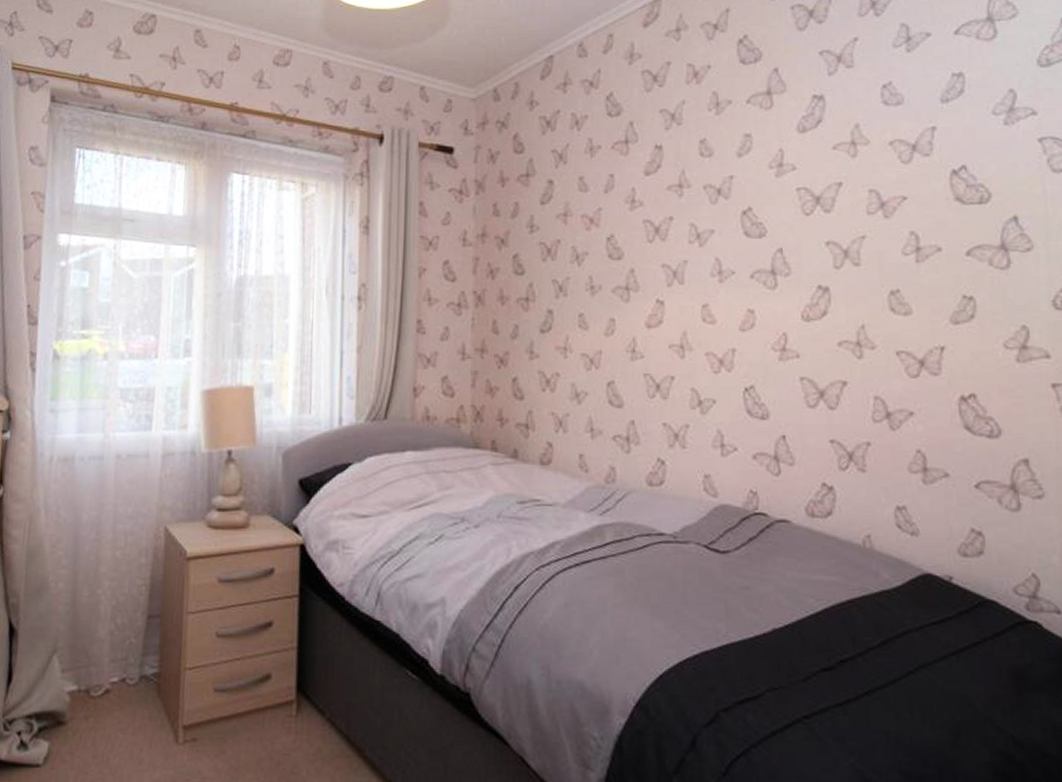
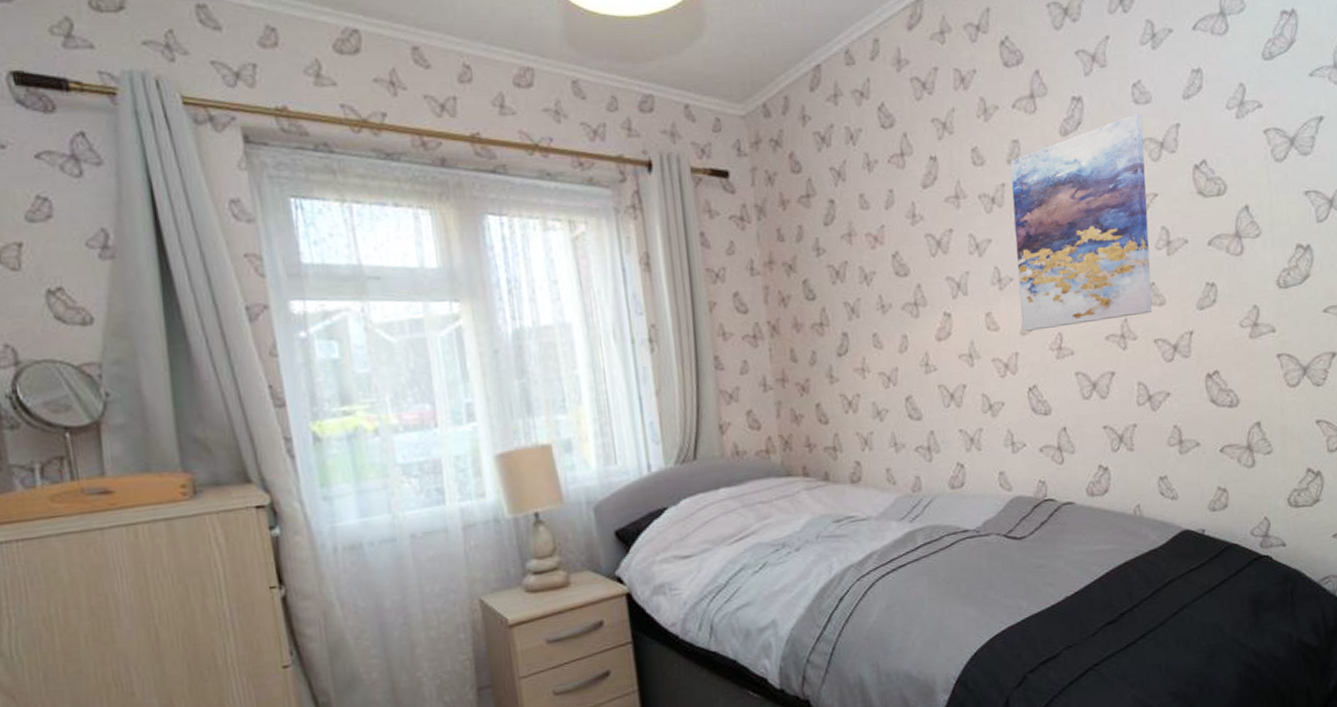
wall art: none [740,114,896,328] -> present [1010,113,1153,332]

